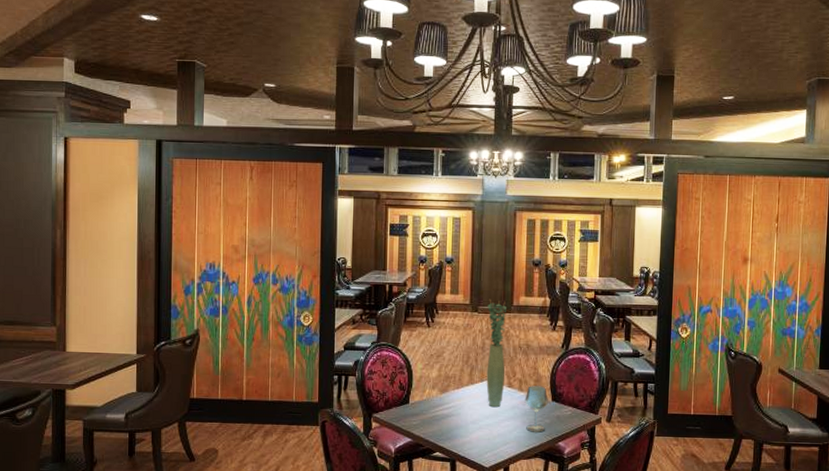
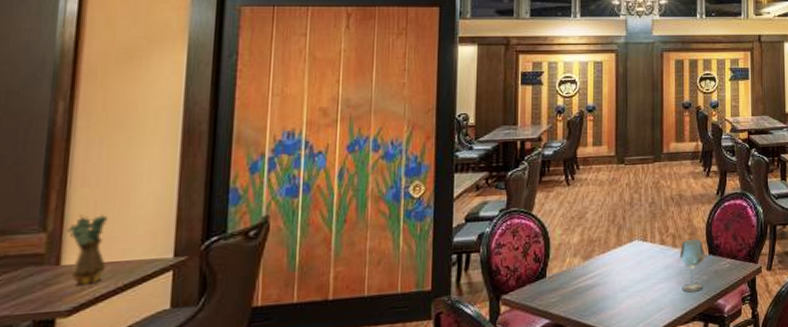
vase: none [68,316,93,367] -> present [67,215,107,285]
vase: present [486,299,508,408] -> none [635,148,657,270]

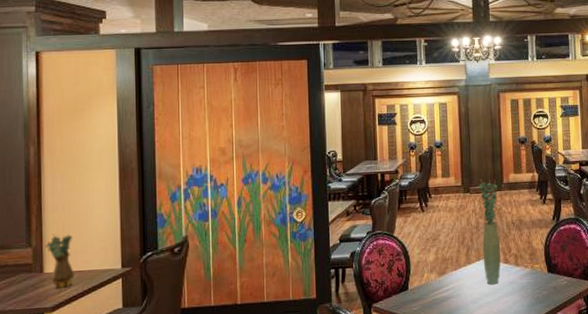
vase: none [635,148,657,270] -> present [479,179,501,285]
wine glass: present [679,239,705,293] -> none [521,259,544,305]

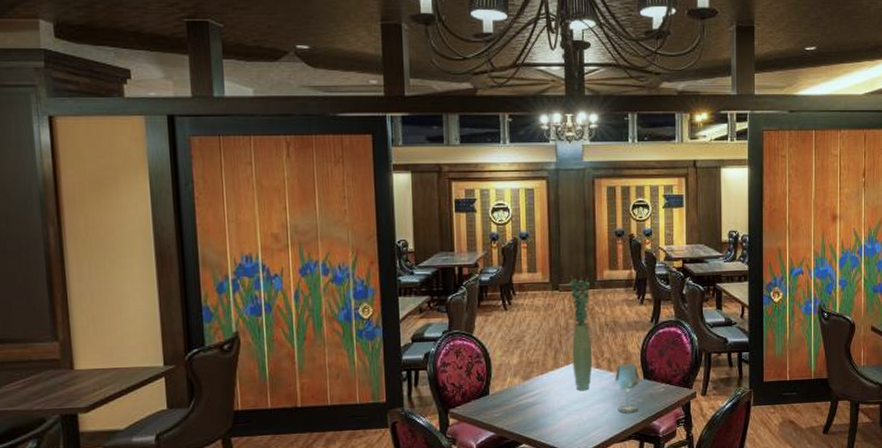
vase: present [45,234,74,288] -> none [74,327,110,387]
wine glass: none [521,259,544,305] -> present [615,364,640,414]

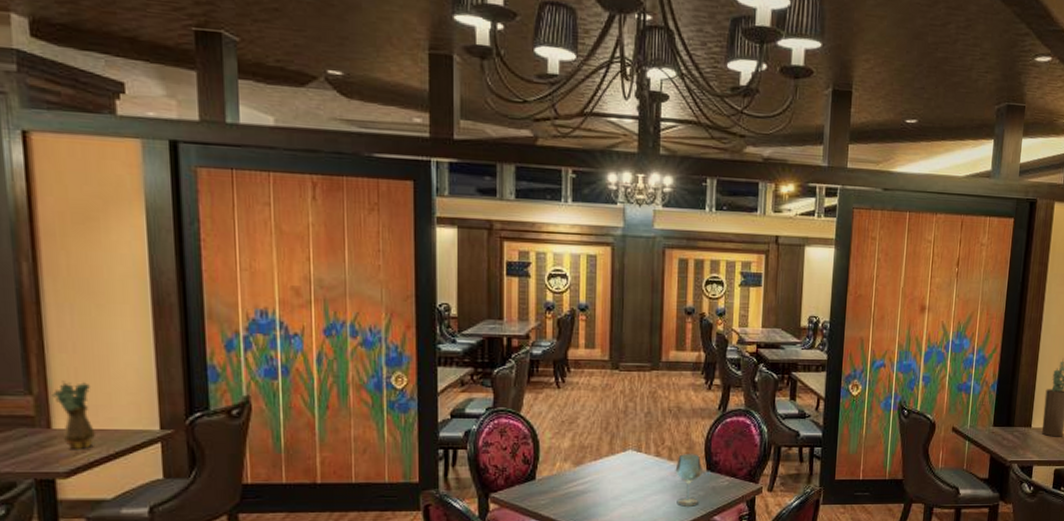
vase: none [74,327,110,387] -> present [52,381,95,449]
vase: present [569,275,593,391] -> none [629,354,655,481]

